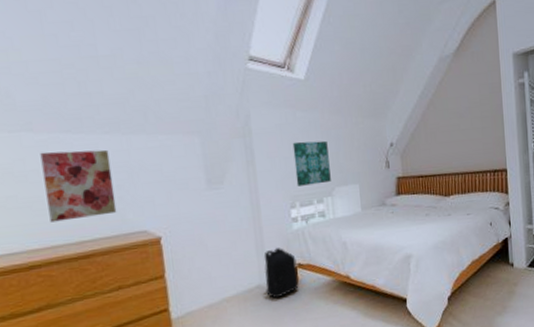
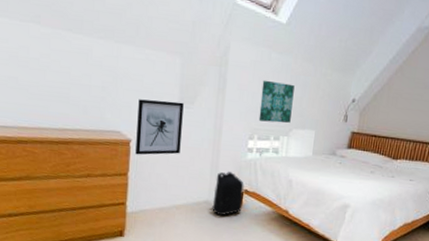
wall art: present [40,149,117,222] -> none [41,44,100,110]
wall art: none [161,184,219,252] -> present [135,99,184,155]

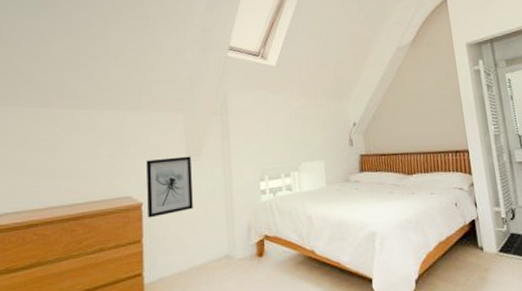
backpack: present [212,172,244,216] -> none [233,219,265,270]
wall art: present [258,80,295,123] -> none [263,119,298,161]

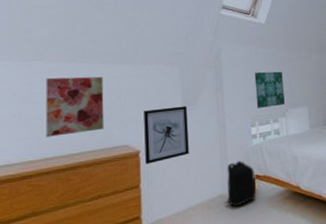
wall art: none [51,123,107,186] -> present [46,76,104,137]
backpack: none [233,219,265,270] -> present [227,161,256,207]
wall art: none [263,119,298,161] -> present [254,71,285,108]

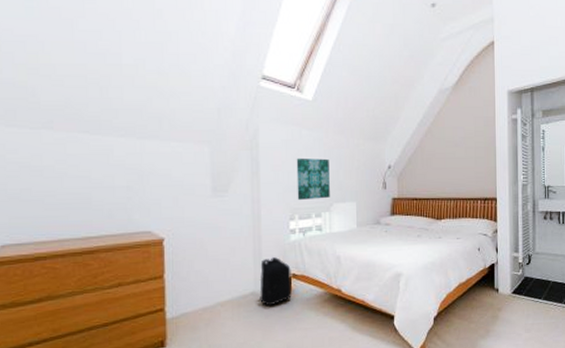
wall art: present [46,76,104,137] -> none [57,149,124,217]
wall art: present [144,106,189,165] -> none [168,191,219,254]

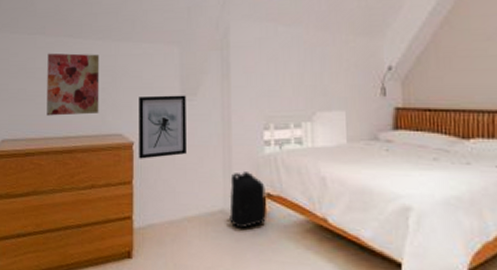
wall art: none [57,149,124,217] -> present [47,53,99,116]
wall art: none [168,191,219,254] -> present [139,95,187,159]
wall art: present [296,157,330,200] -> none [271,58,312,106]

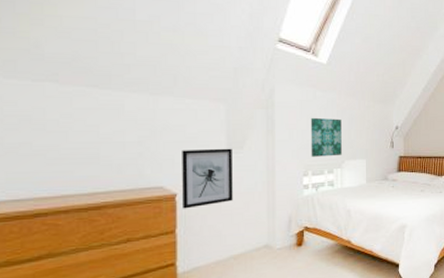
wall art: present [47,53,99,116] -> none [63,103,135,172]
backpack: present [229,172,266,229] -> none [273,211,304,258]
wall art: none [271,58,312,106] -> present [310,117,342,157]

